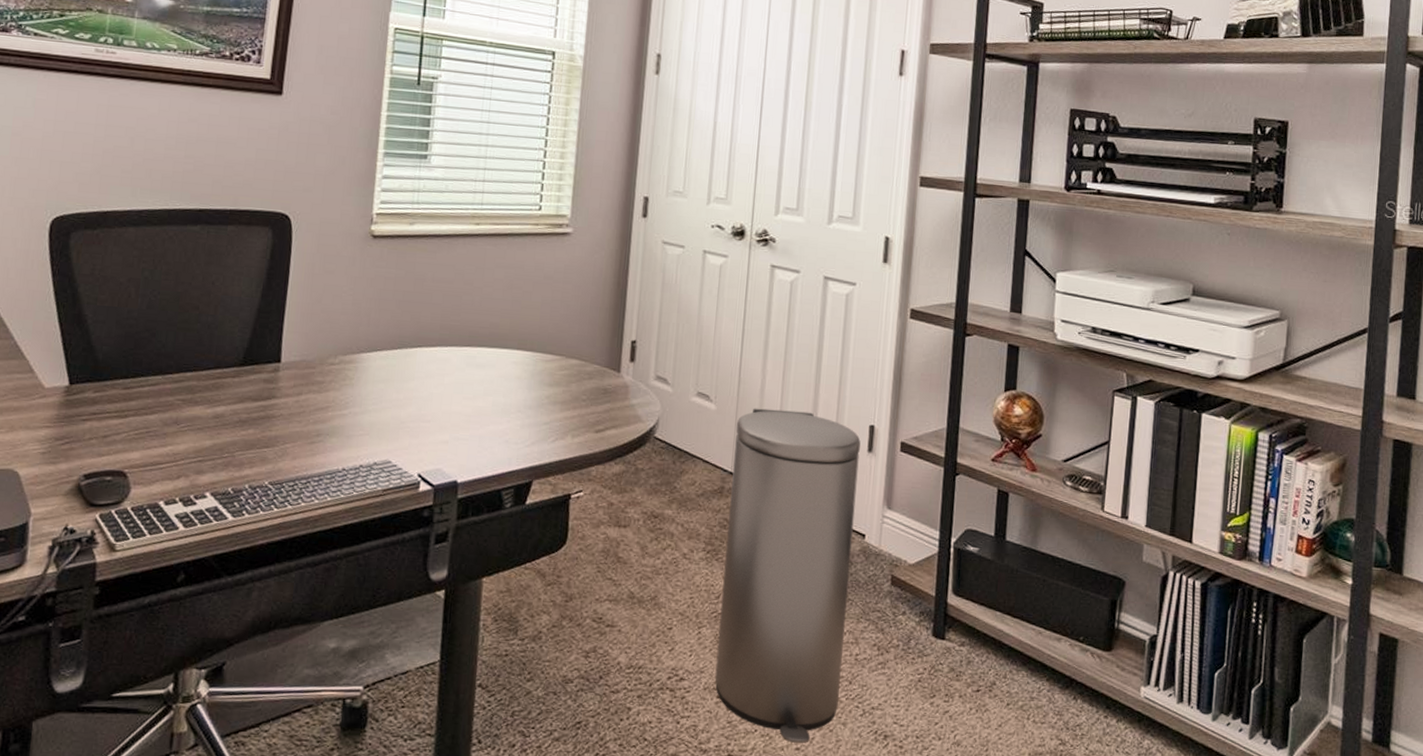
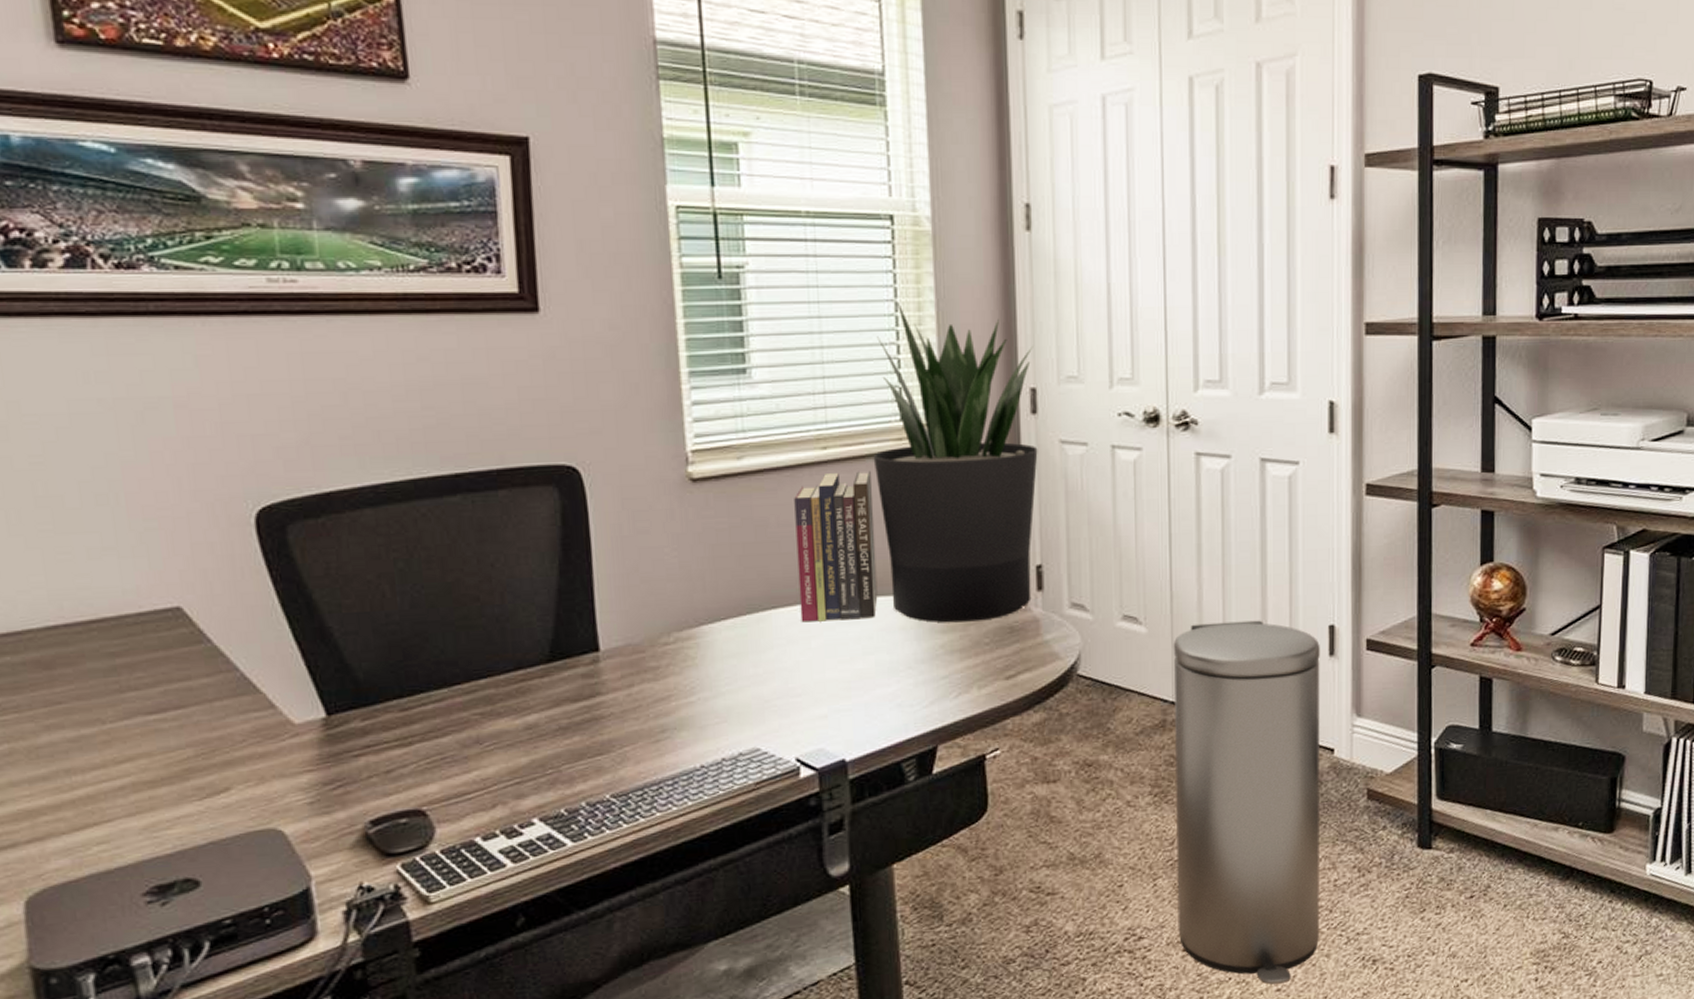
books: none [439,244,511,365] -> present [794,470,878,623]
planter: none [513,118,650,381] -> present [873,302,1038,623]

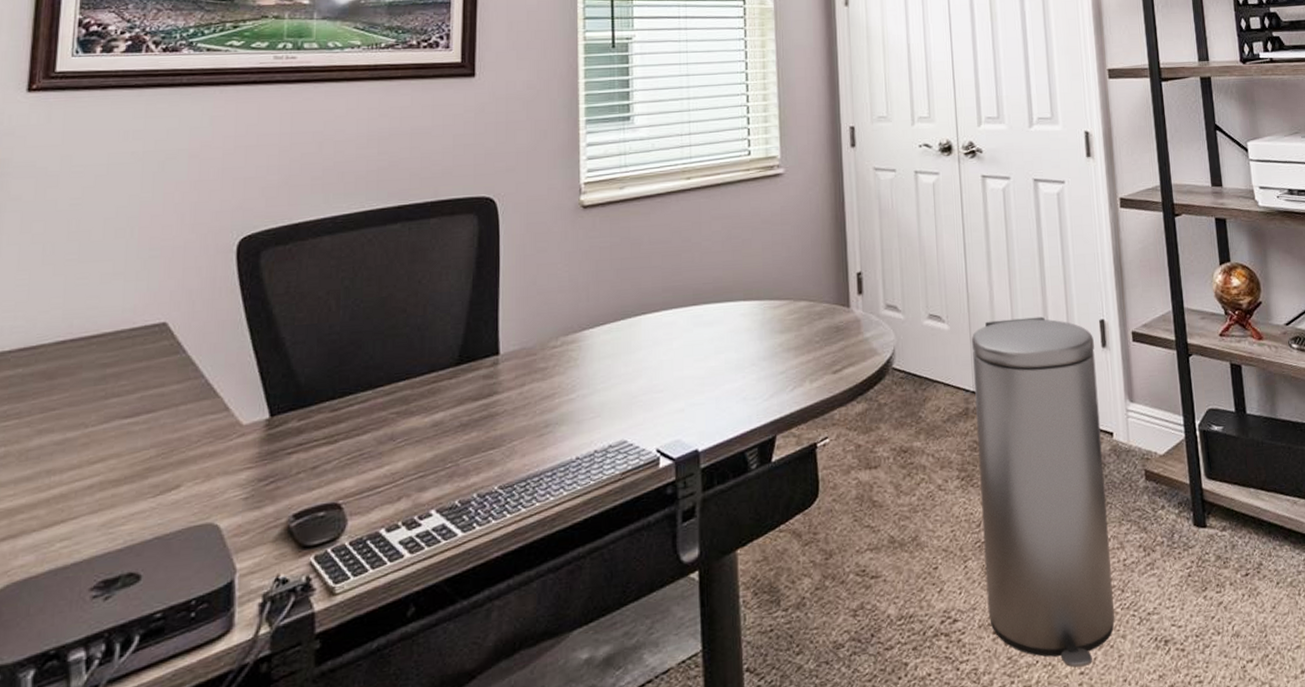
books: present [794,470,878,623] -> none [663,196,728,326]
planter: present [873,302,1038,623] -> none [726,62,857,324]

